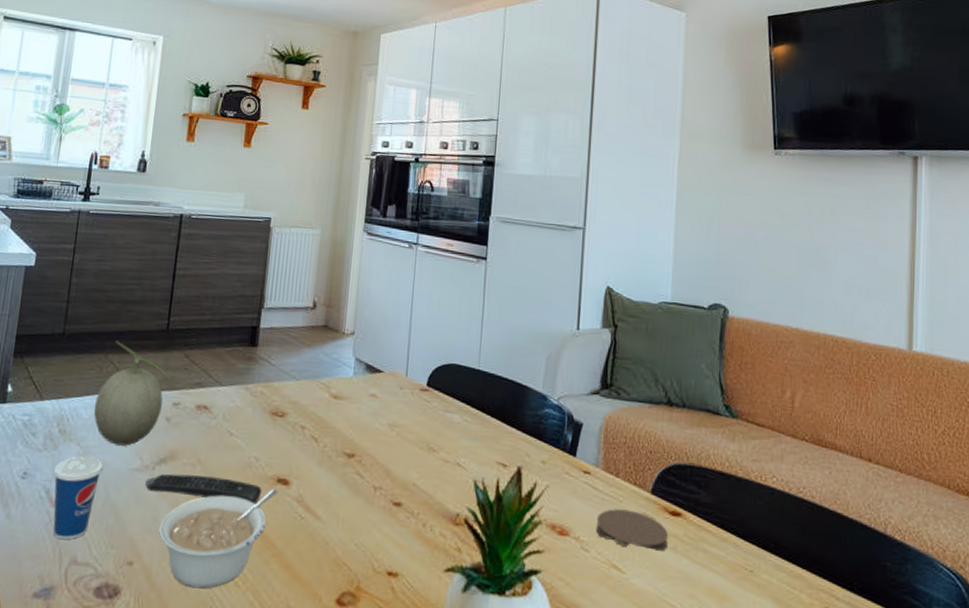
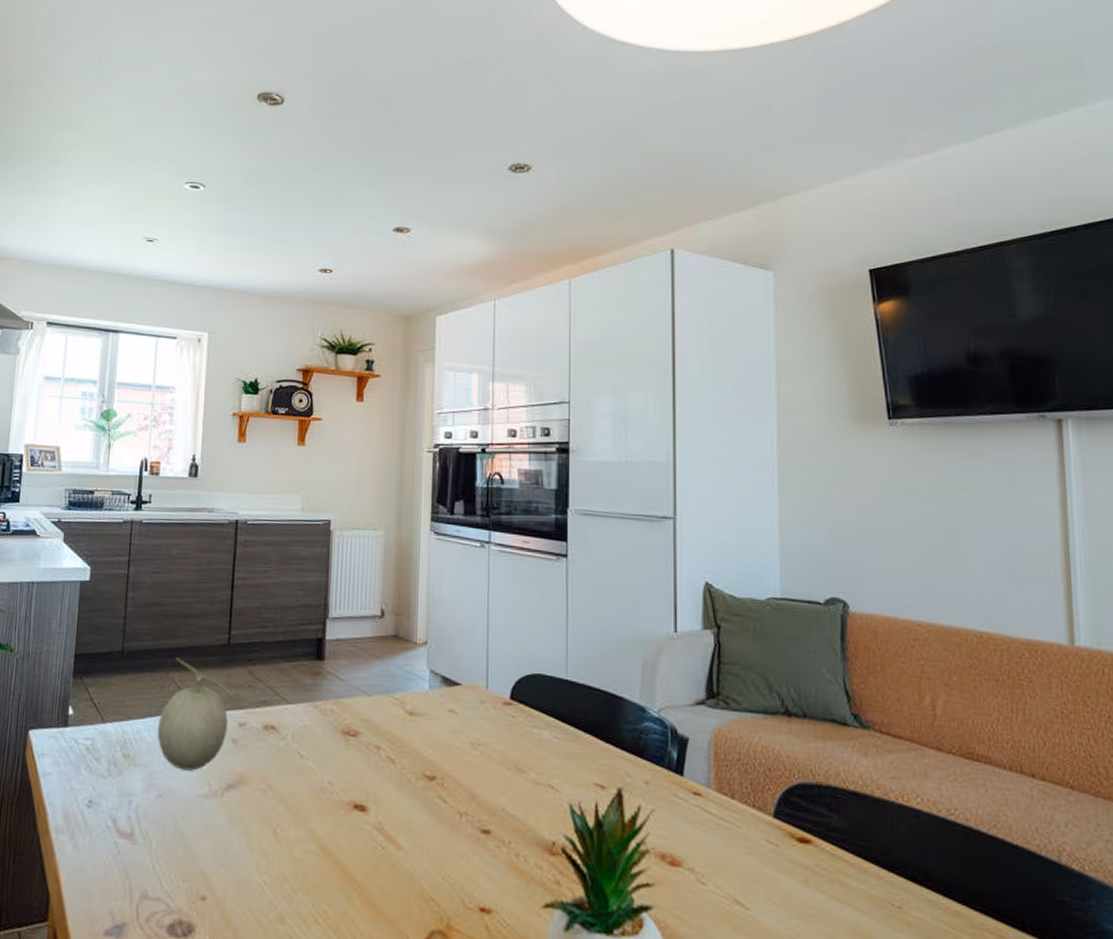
cup: present [53,434,104,539] -> none [119,759,170,872]
remote control: present [144,474,262,504] -> none [213,800,338,833]
legume: present [158,489,278,589] -> none [231,816,355,927]
coaster: present [596,509,668,552] -> none [712,835,797,885]

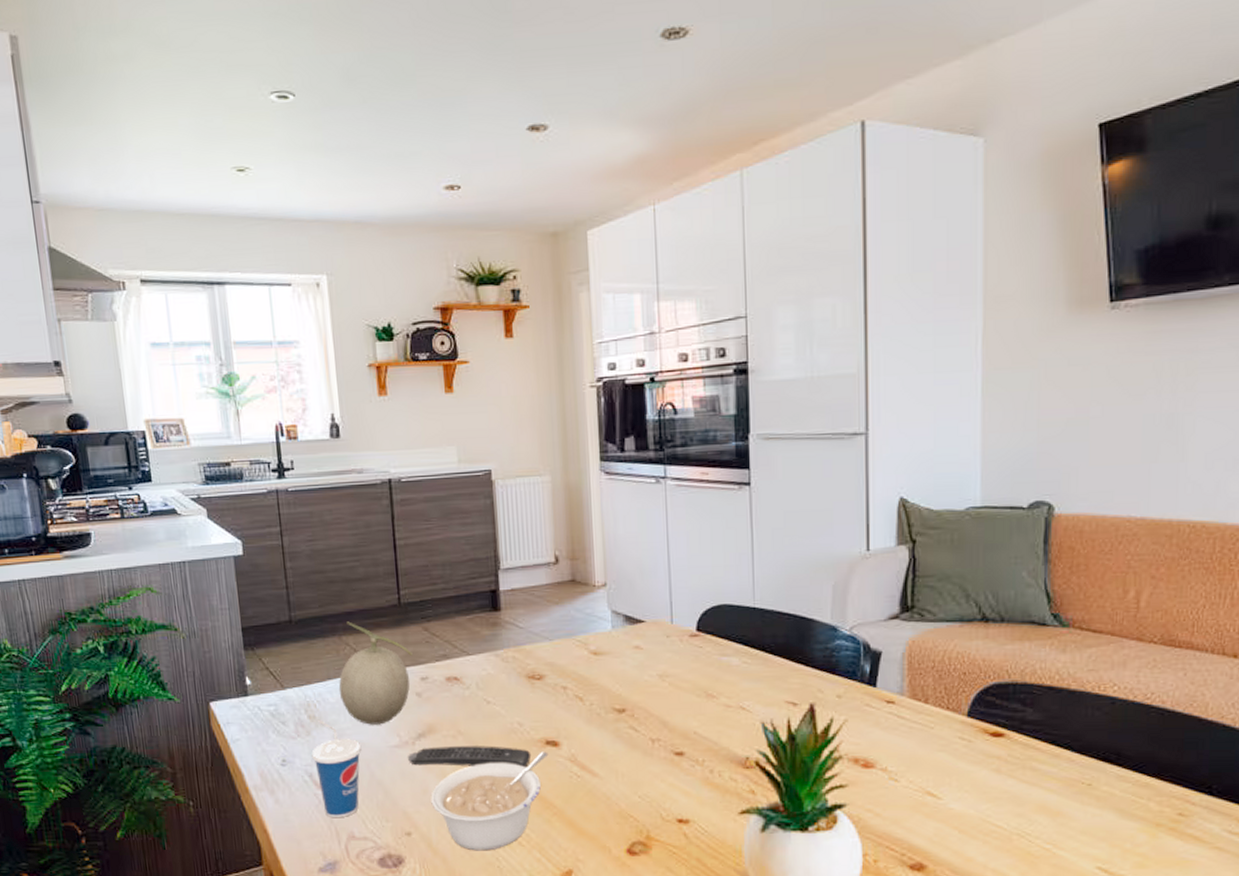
cup: none [119,759,170,872] -> present [311,719,362,817]
remote control: none [213,800,338,833] -> present [407,746,532,768]
legume: none [231,816,355,927] -> present [431,751,549,851]

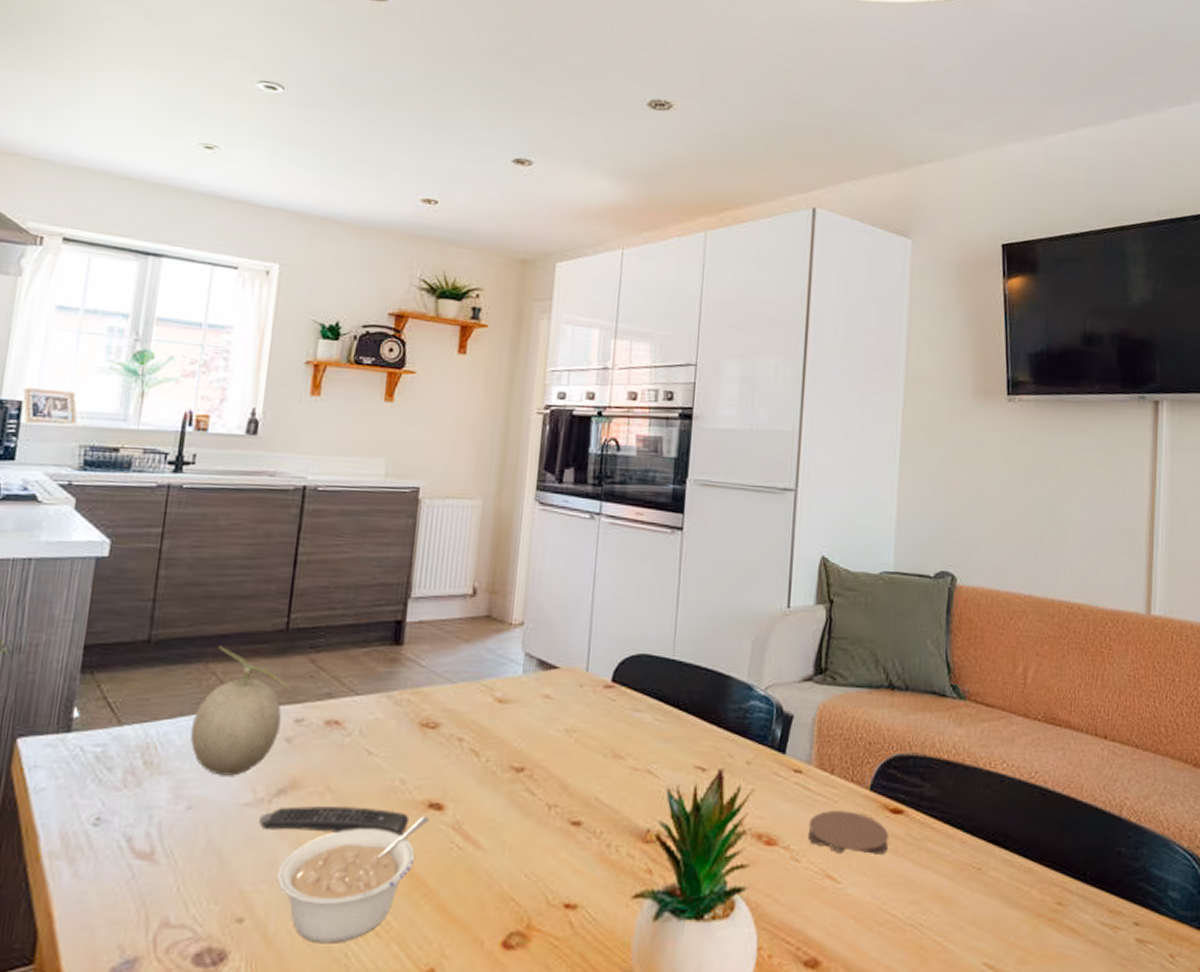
cup: present [311,719,362,817] -> none [136,766,204,897]
coaster: none [905,736,989,775] -> present [807,811,888,856]

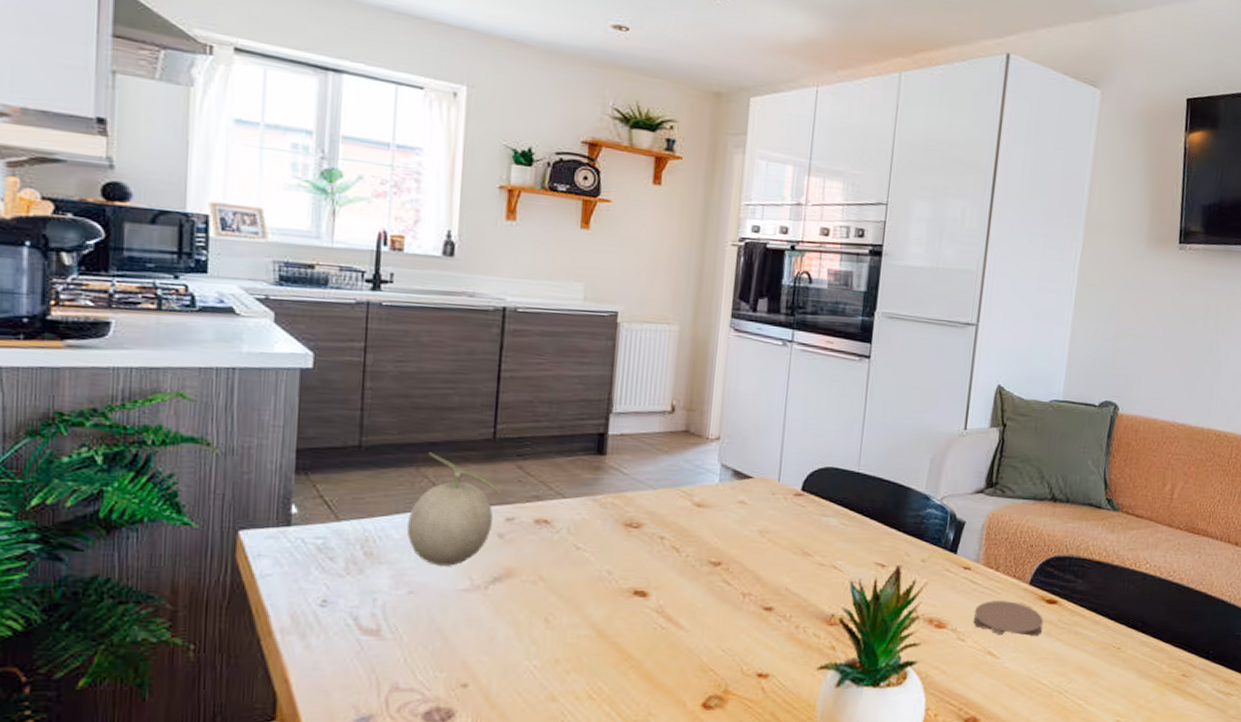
remote control: present [258,806,410,836] -> none [476,592,617,618]
legume: present [277,816,430,944] -> none [496,602,635,704]

